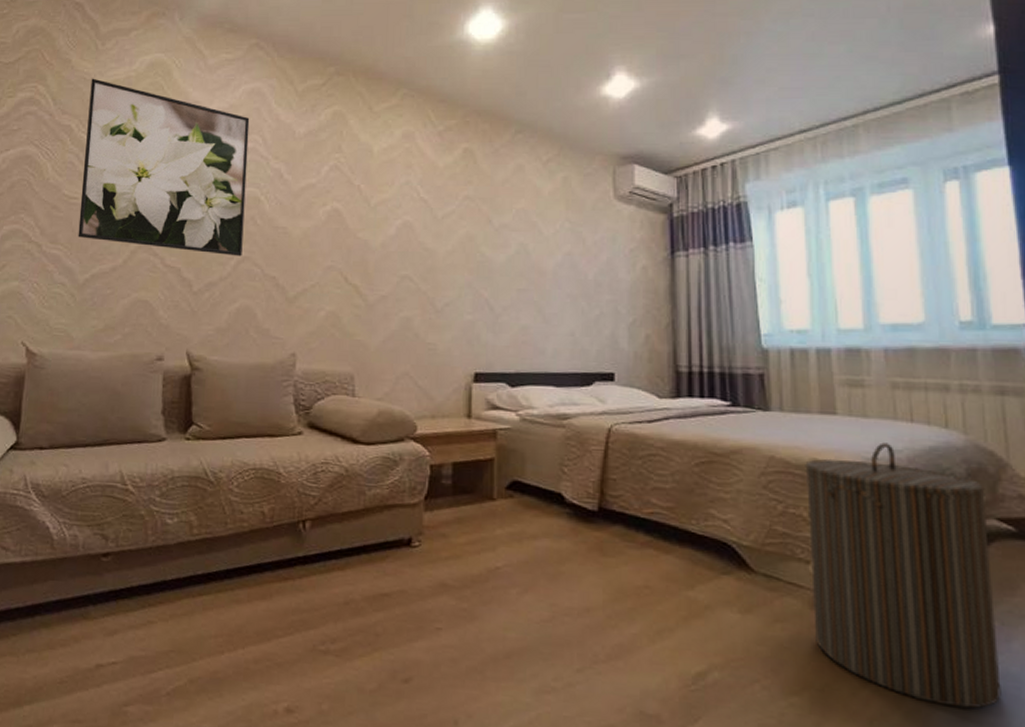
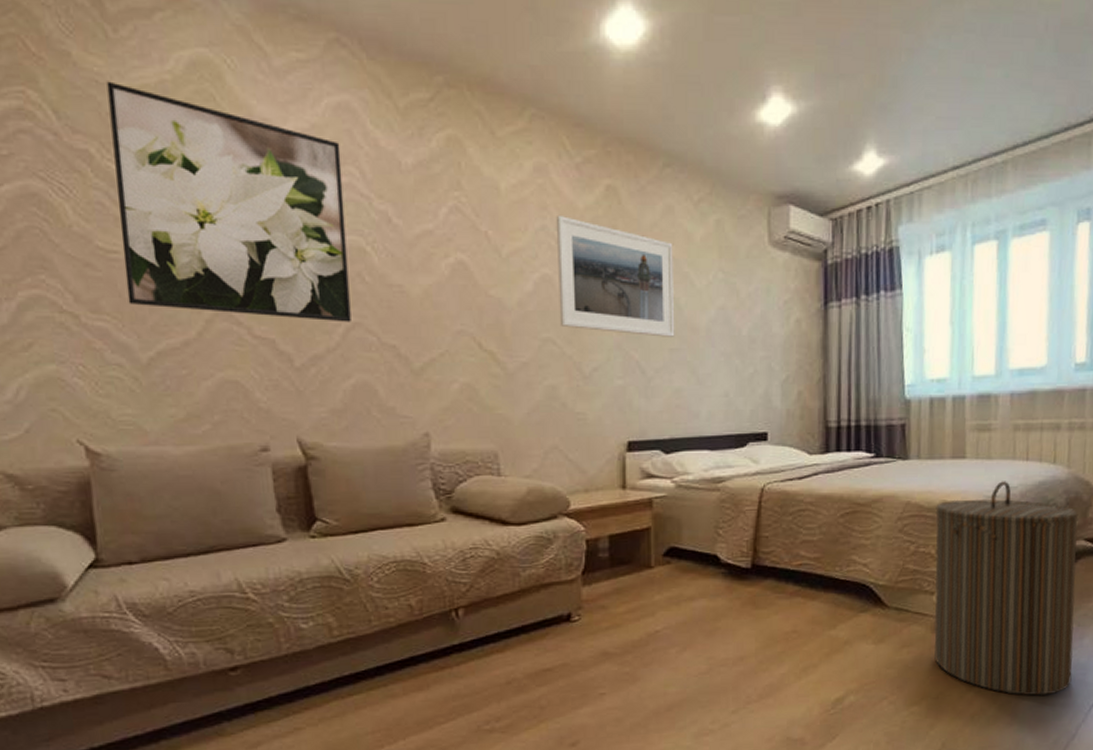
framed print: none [417,172,523,279] -> present [555,214,675,337]

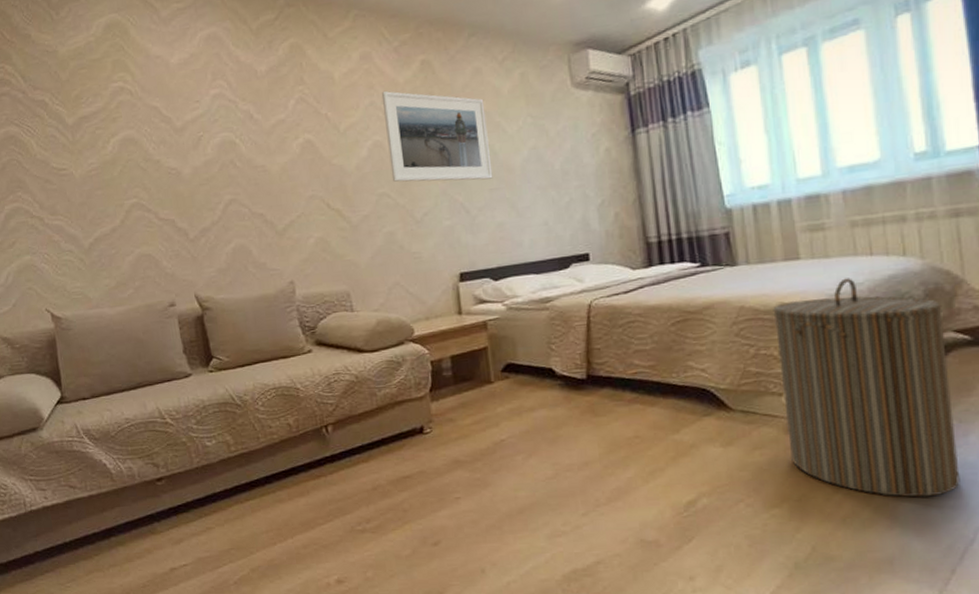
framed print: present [106,81,351,322] -> none [53,49,229,206]

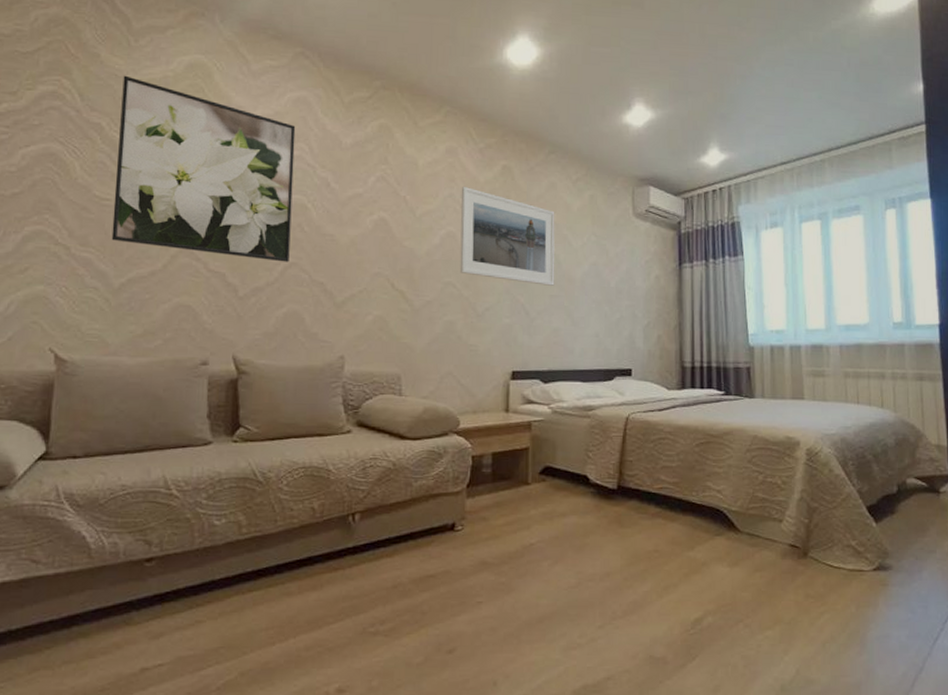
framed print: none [53,49,229,206] -> present [111,75,296,262]
laundry hamper: present [773,278,960,498] -> none [780,421,914,626]

